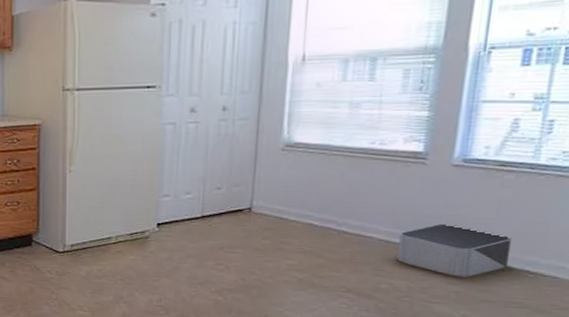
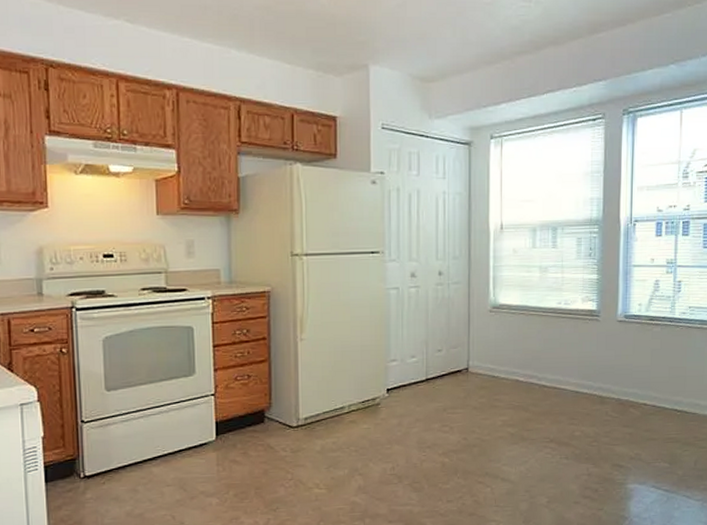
storage bin: present [397,223,513,277] -> none [585,372,664,420]

